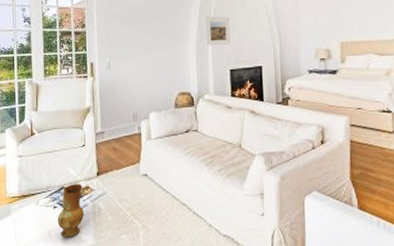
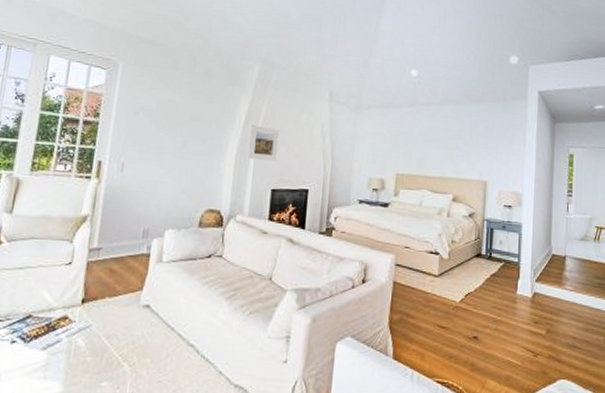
ceramic jug: present [57,184,84,237] -> none [13,312,59,383]

